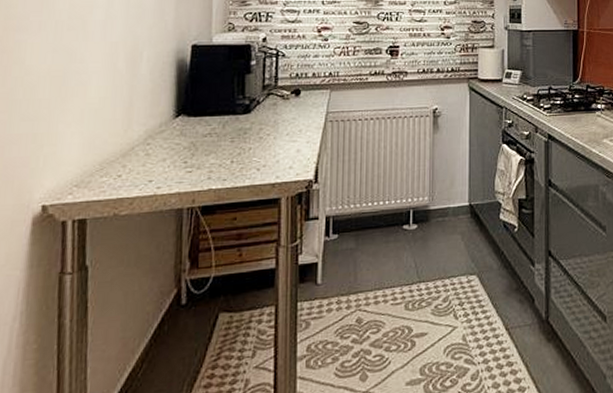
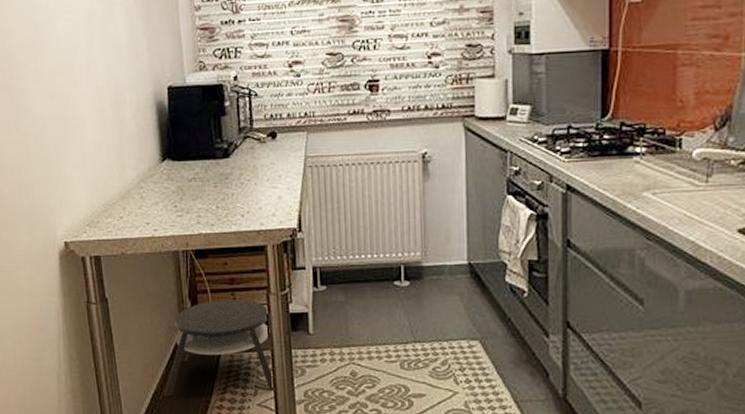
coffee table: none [144,255,277,373] -> present [164,300,276,397]

